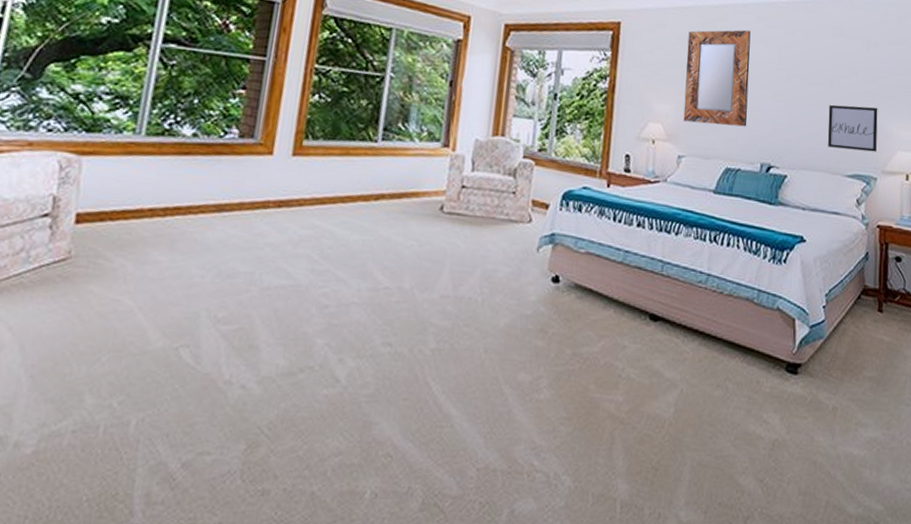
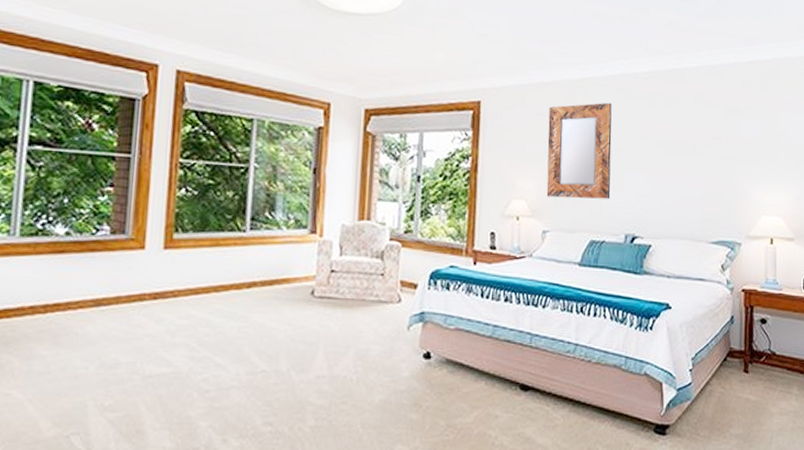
wall art: present [827,104,878,152] -> none [691,172,742,218]

